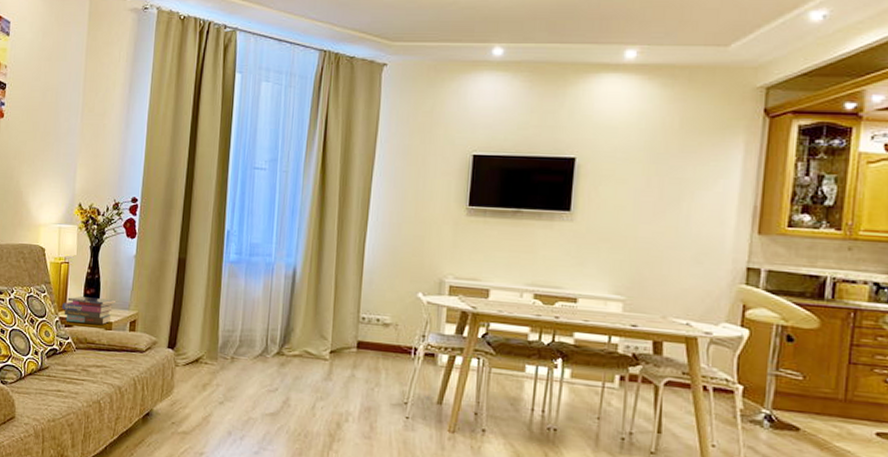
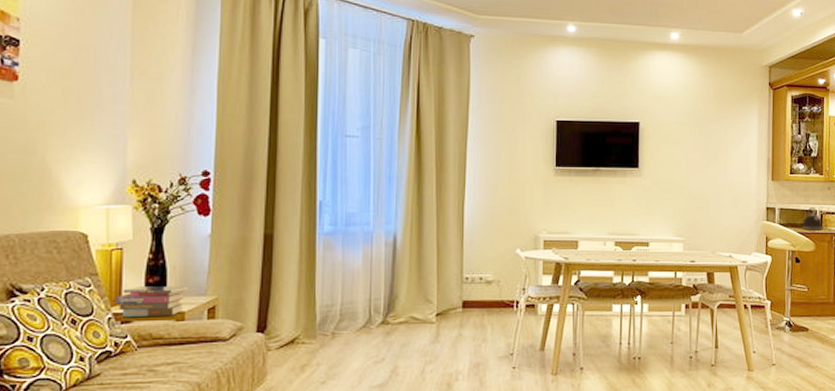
kettle: none [801,272,834,303] -> present [802,207,822,231]

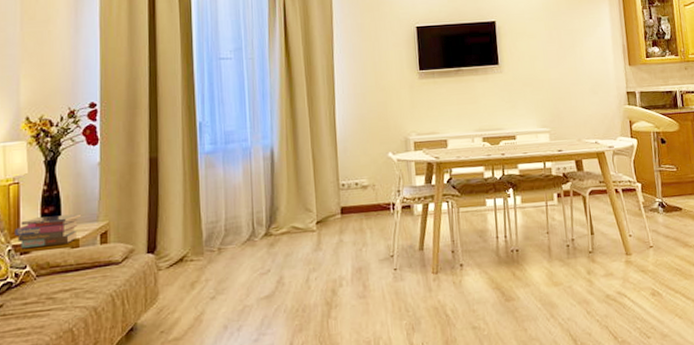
kettle: present [802,207,822,231] -> none [664,88,684,112]

